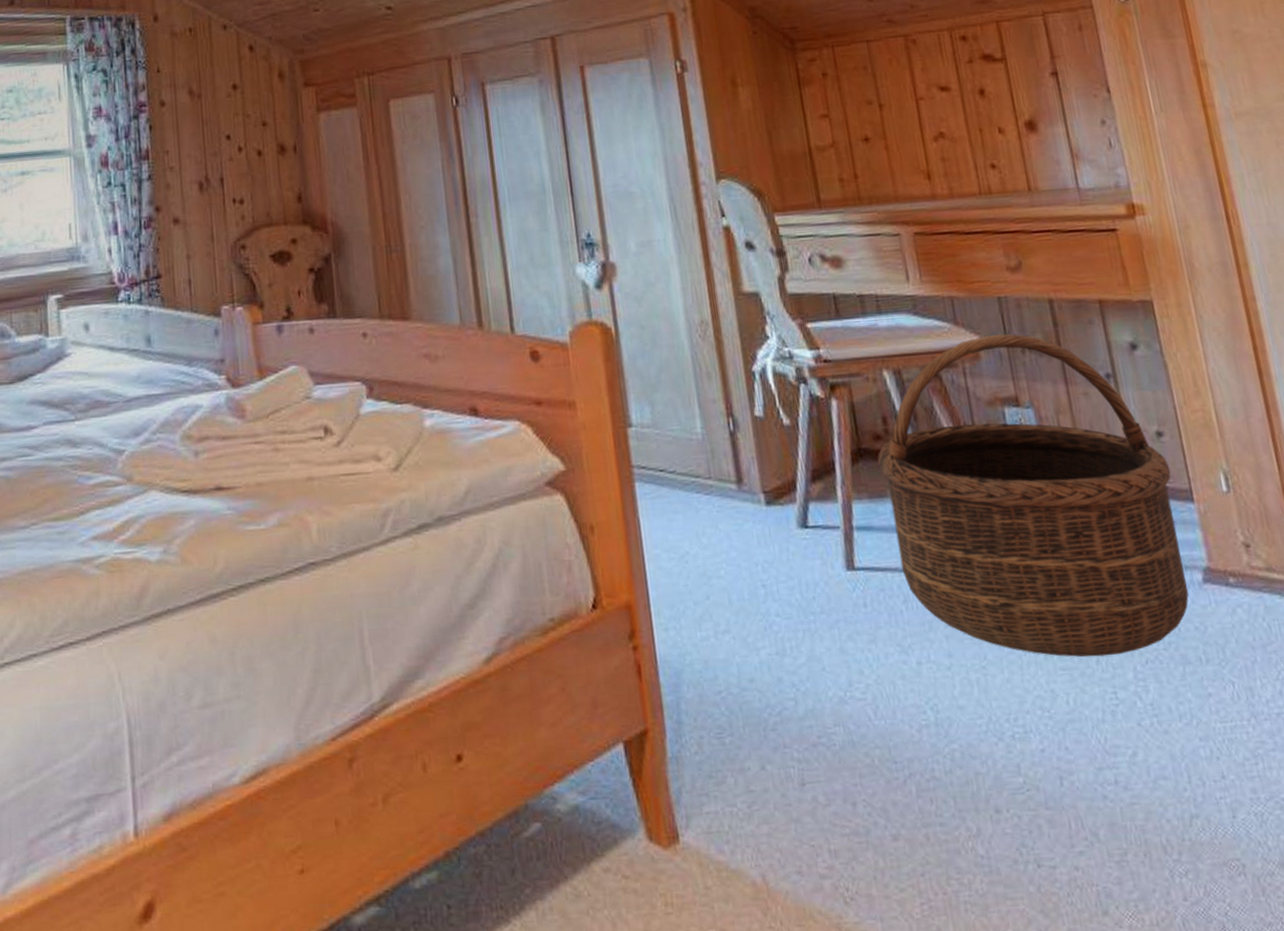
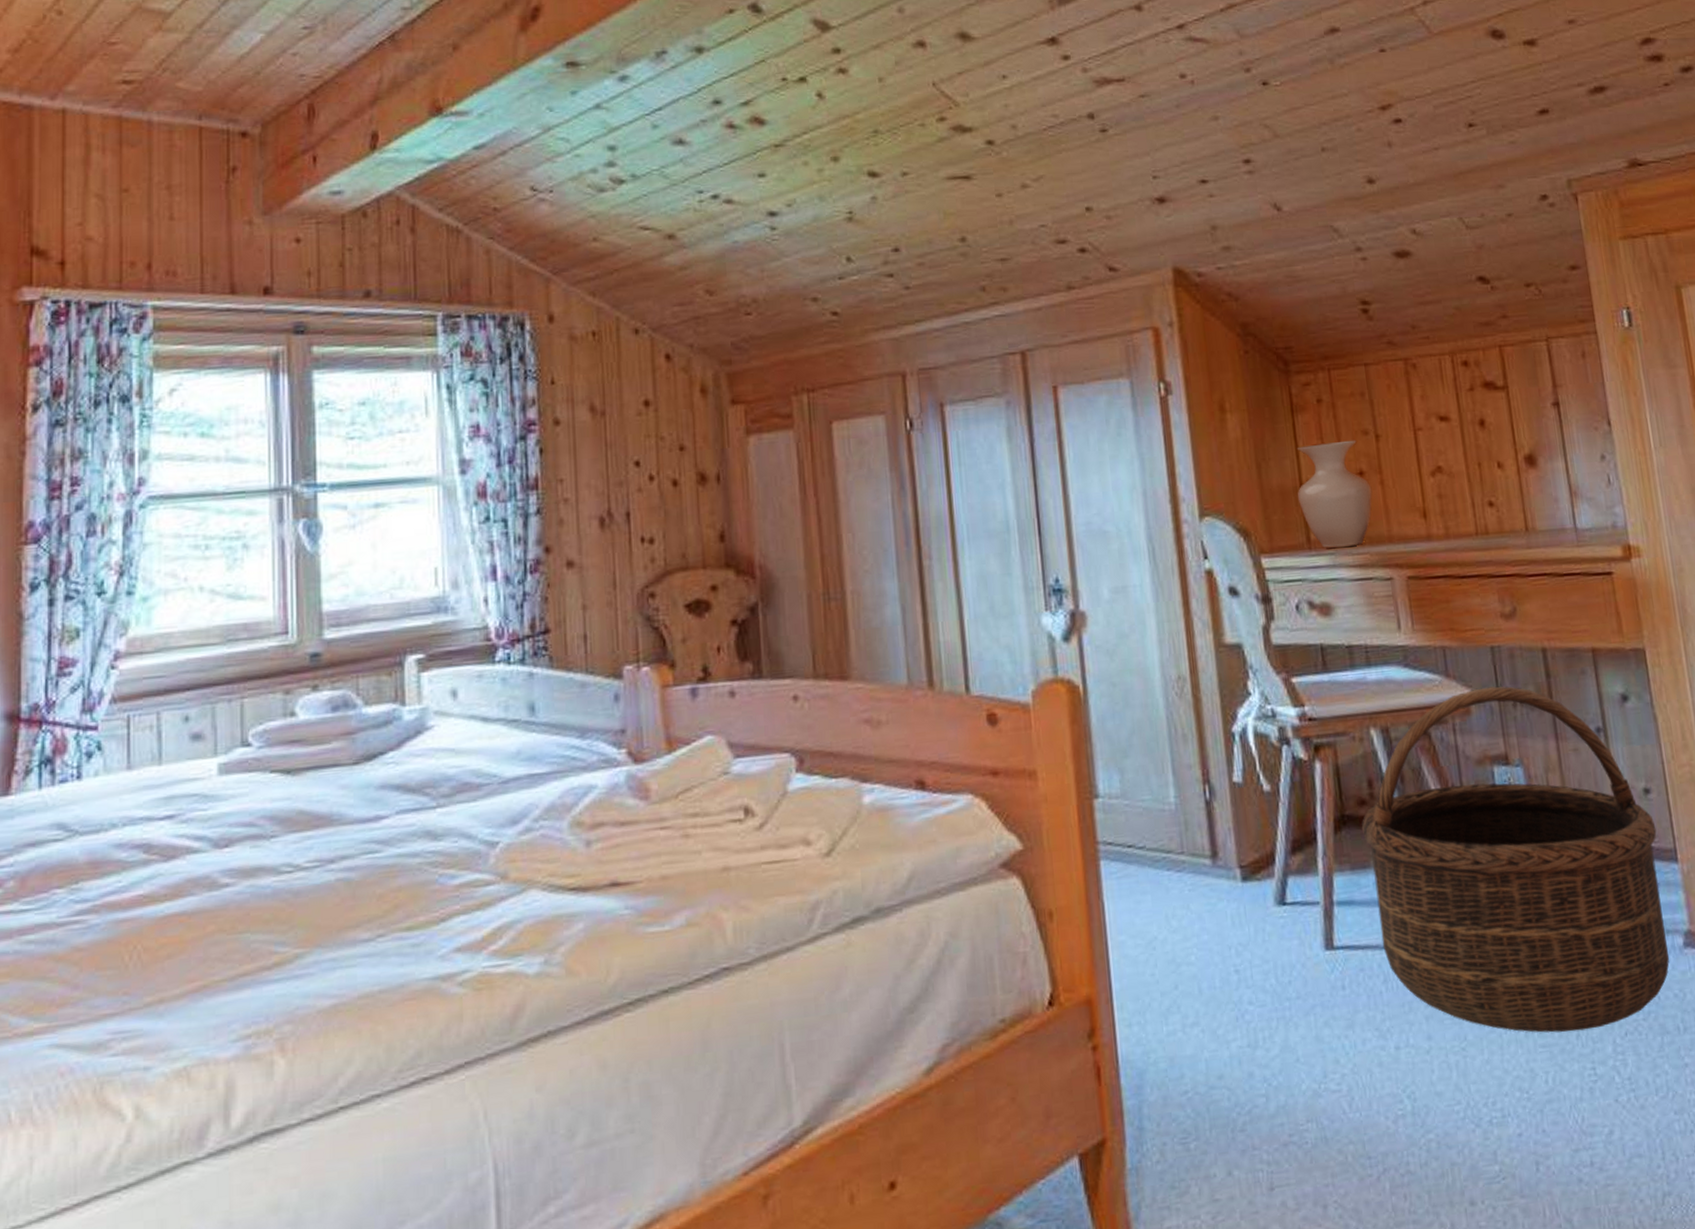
vase: none [804,109,878,208] -> present [1296,440,1373,549]

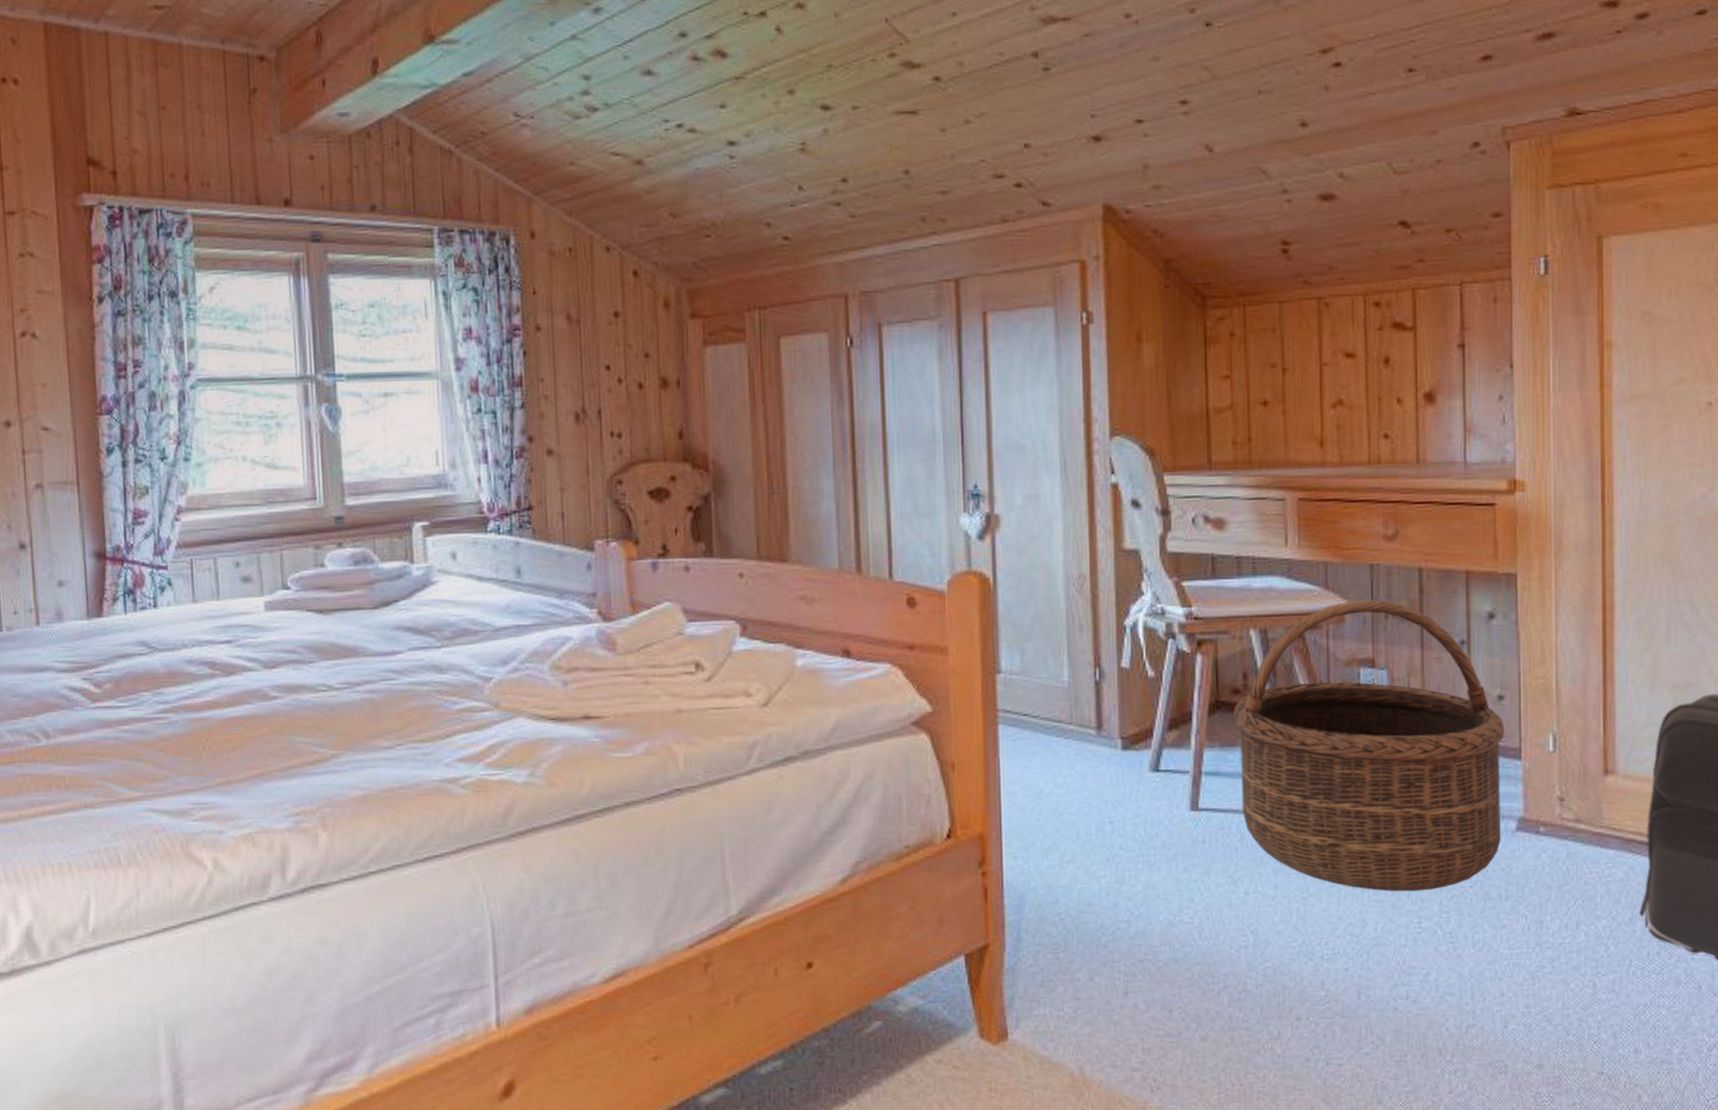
vase: present [1296,440,1373,549] -> none [1202,372,1274,470]

